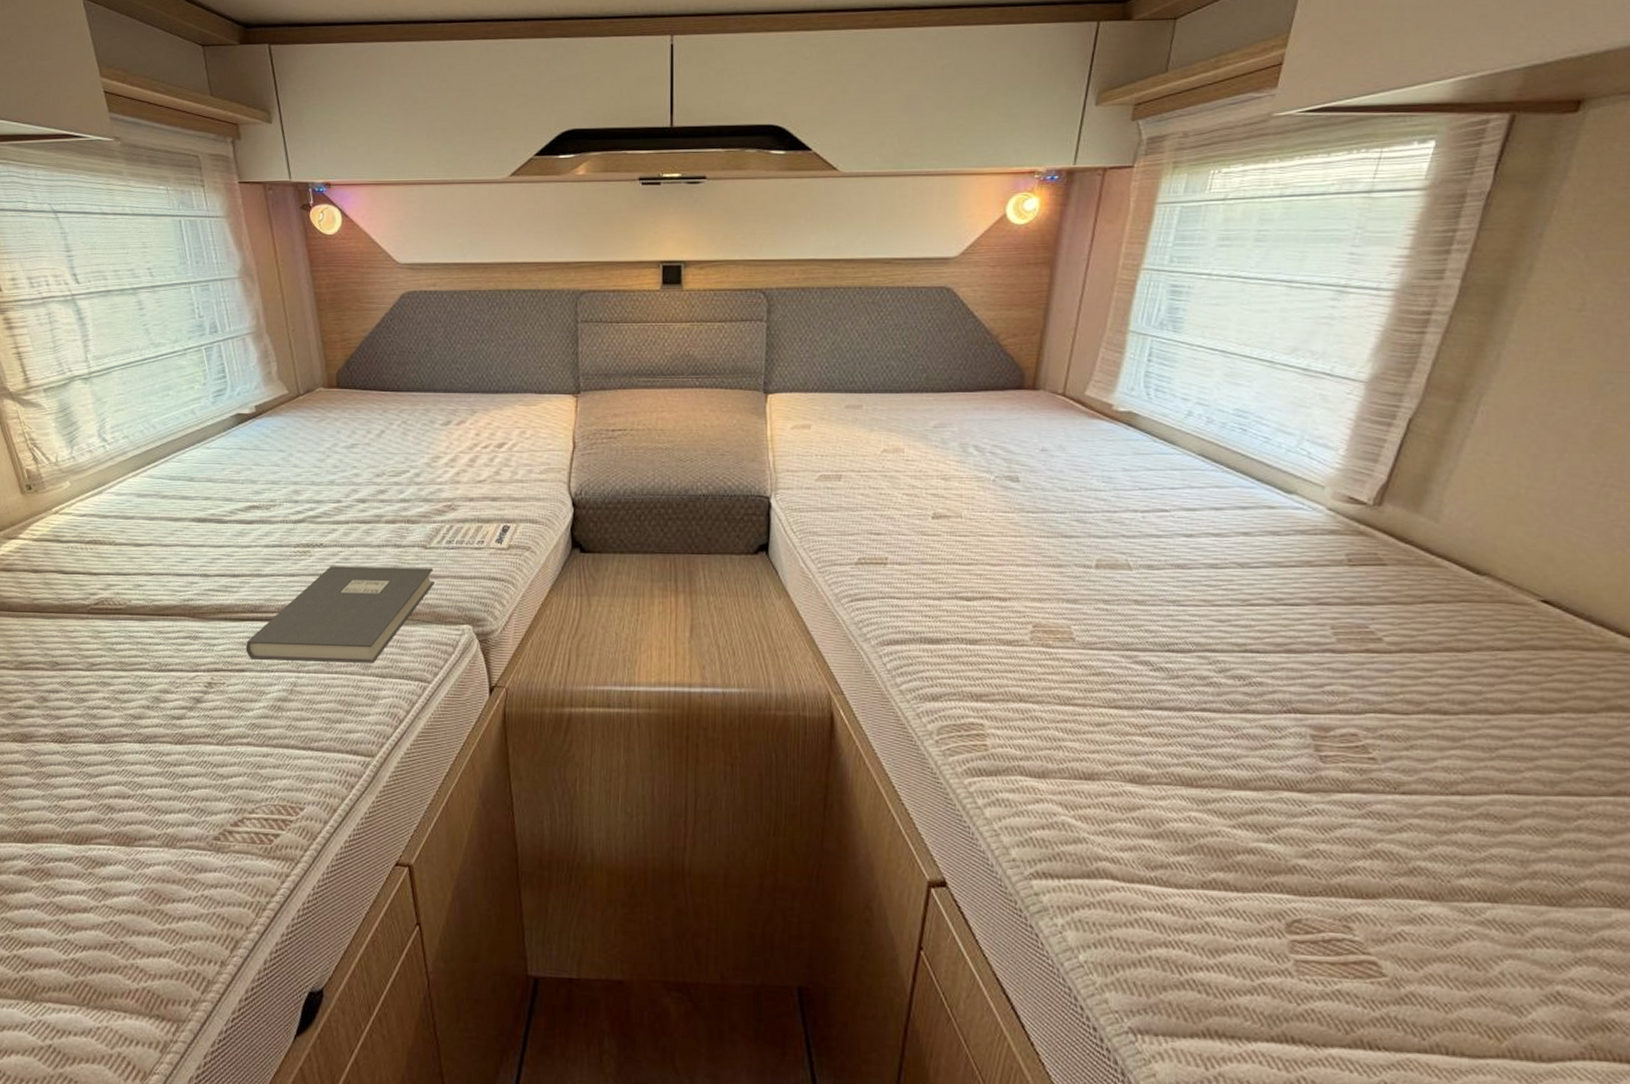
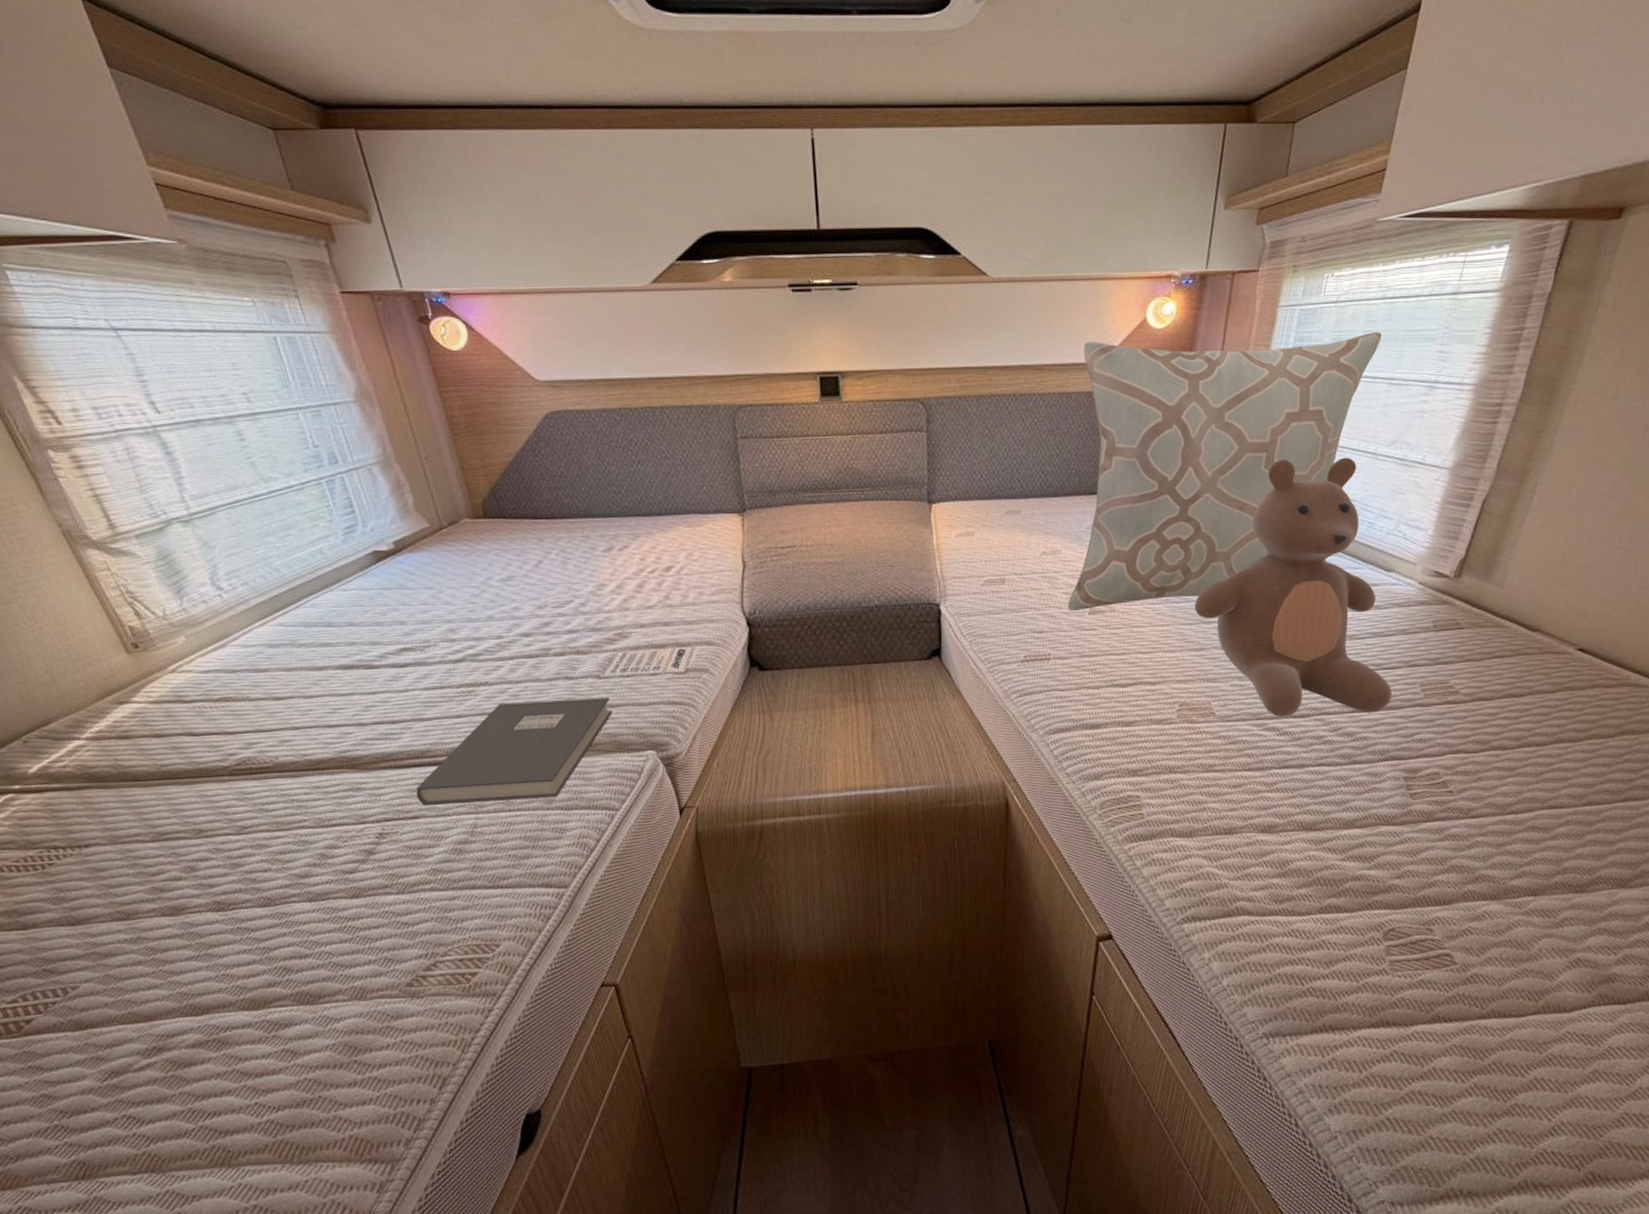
pillow: none [908,231,1280,515] -> present [1067,332,1382,612]
teddy bear: none [1052,363,1296,655] -> present [1194,457,1392,718]

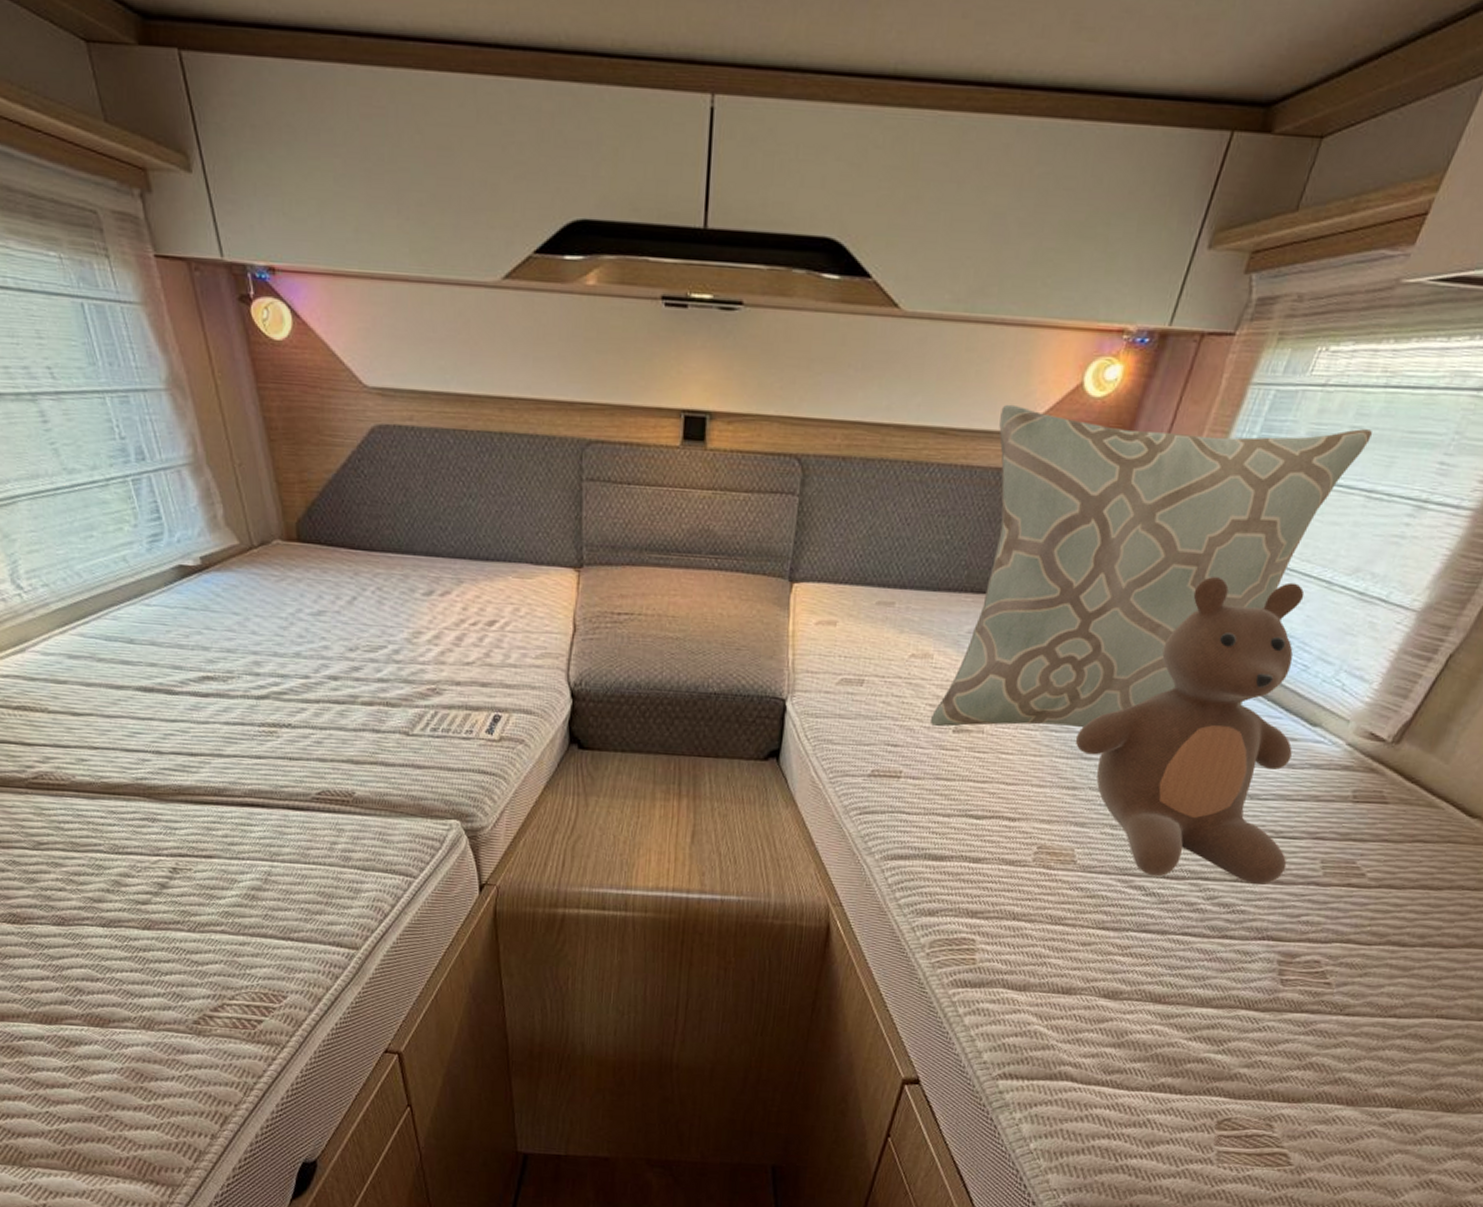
book: present [416,697,613,806] -> none [211,749,419,856]

